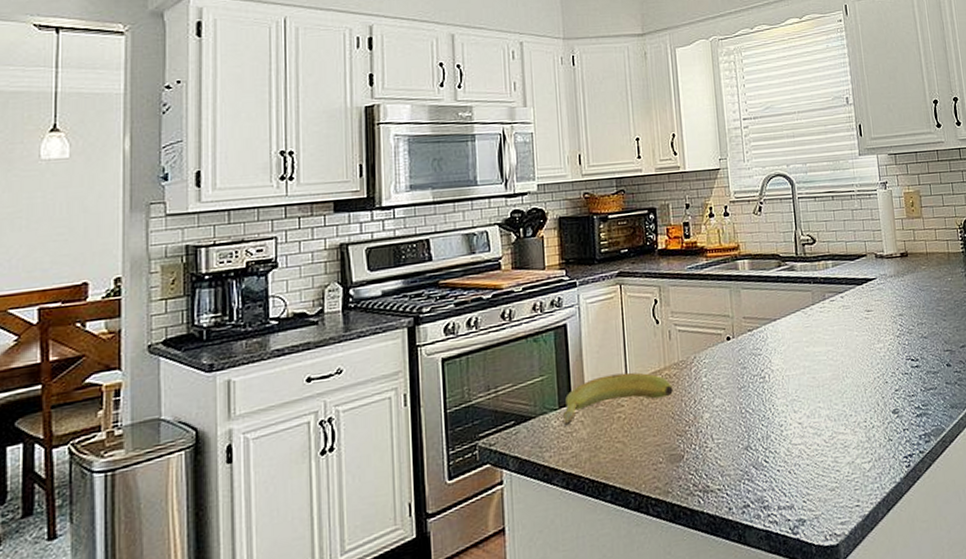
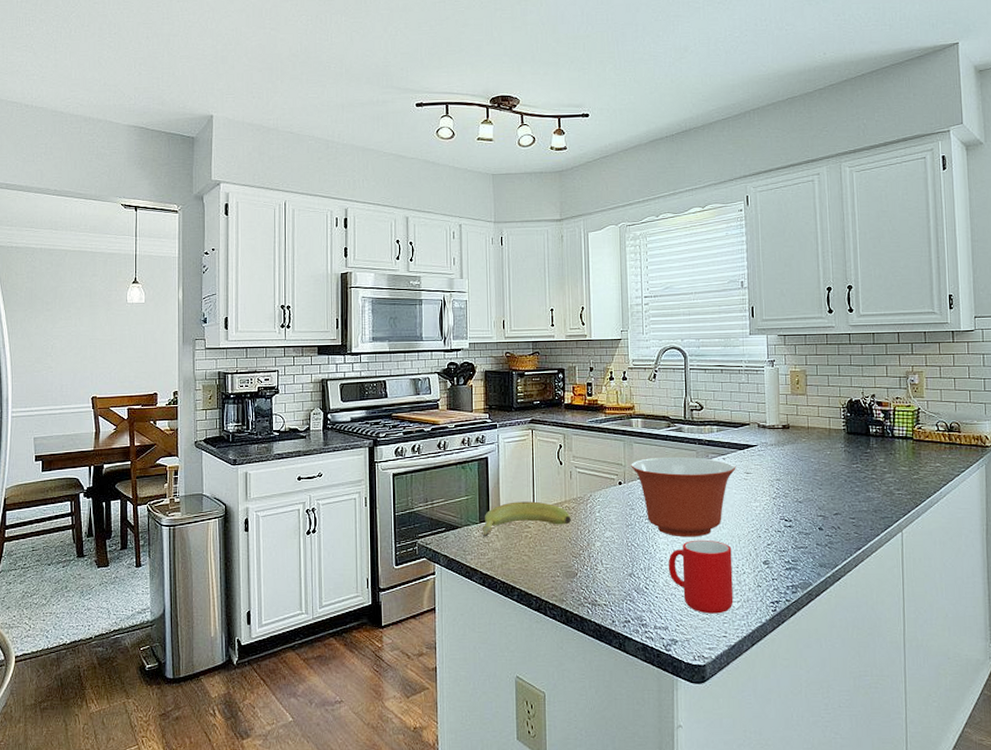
mixing bowl: none [739,298,856,395] -> present [631,456,736,537]
cup: none [788,393,864,482] -> present [668,539,734,614]

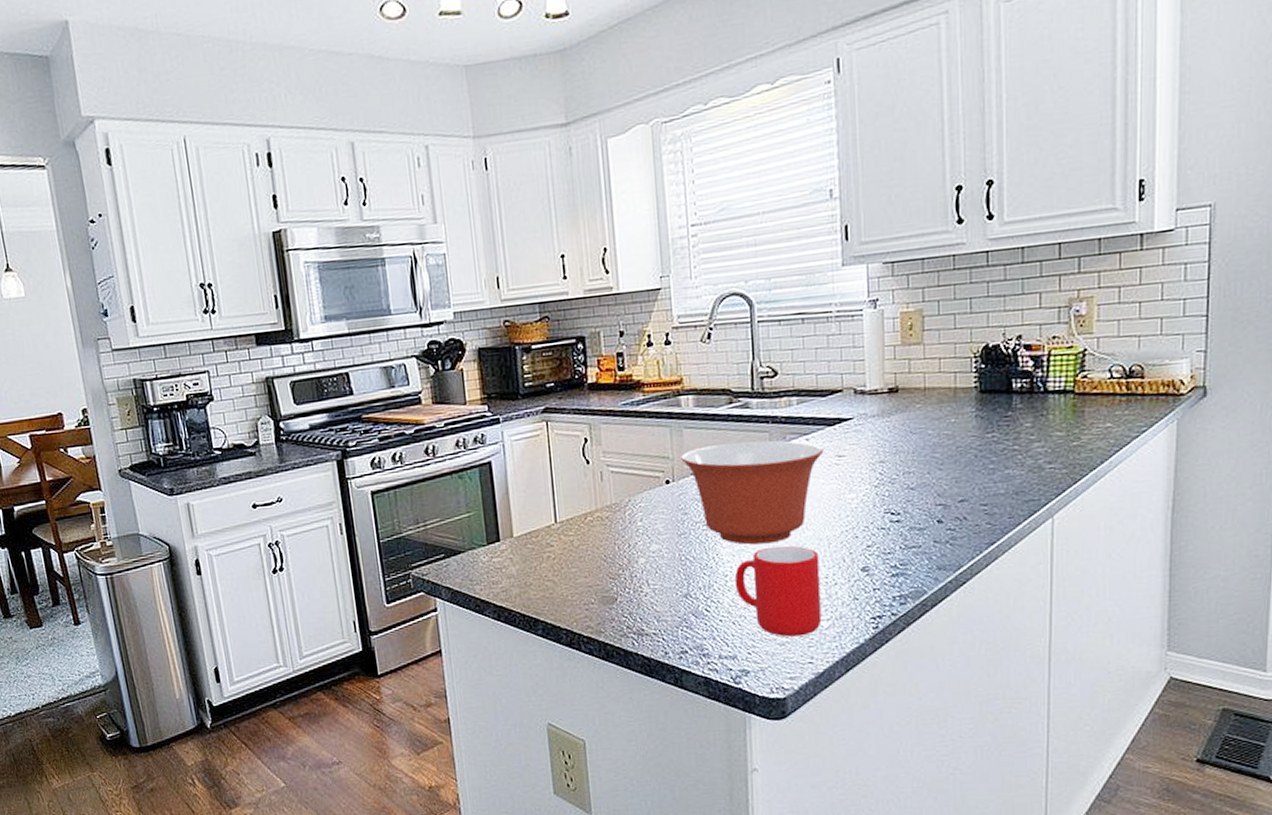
banana: present [483,501,571,537] -> none [492,513,606,562]

